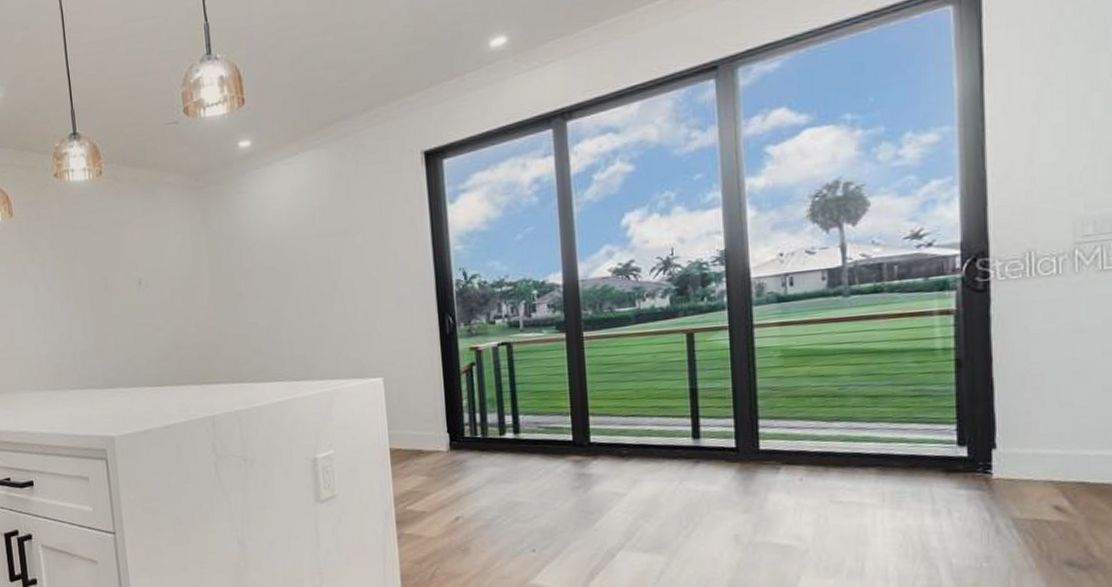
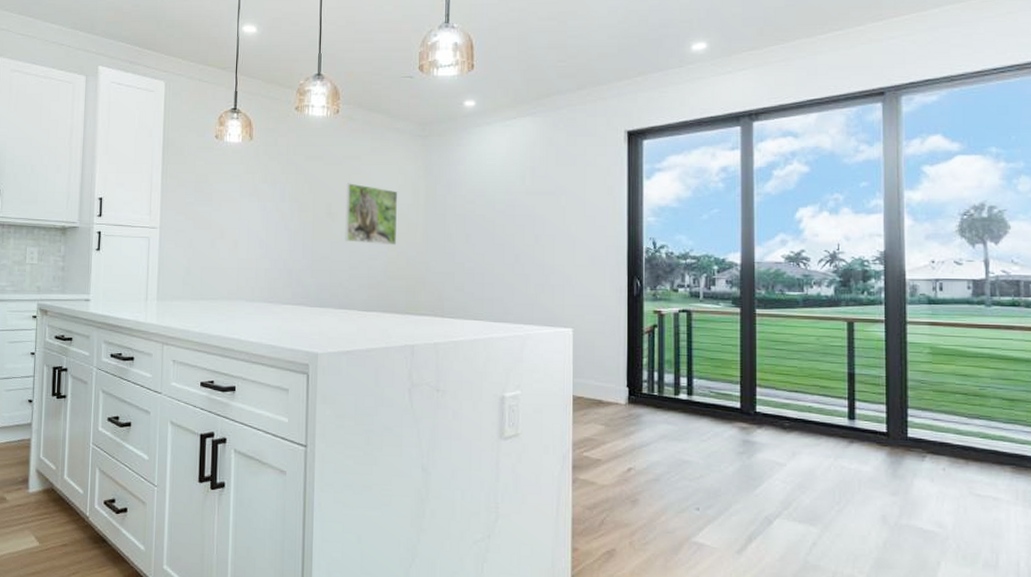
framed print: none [120,250,182,315] -> present [345,183,398,246]

